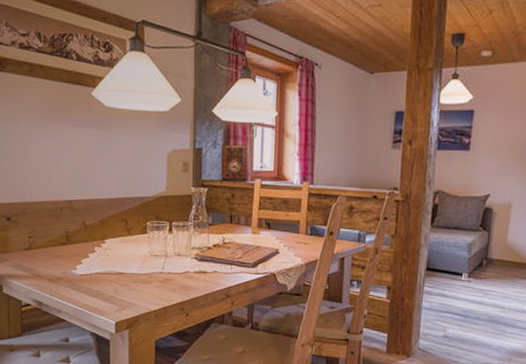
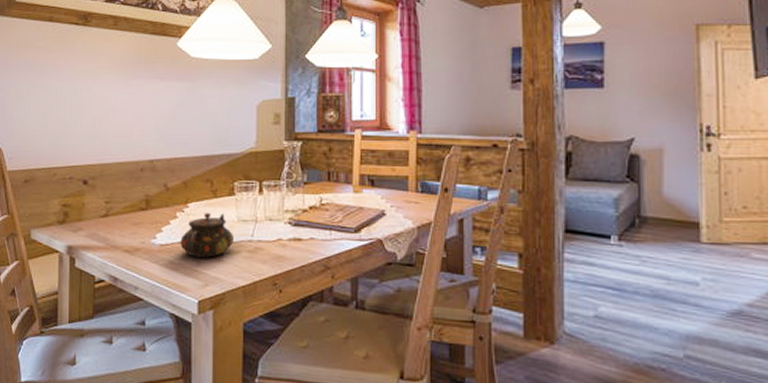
teapot: none [98,248,147,287] -> present [180,213,235,258]

